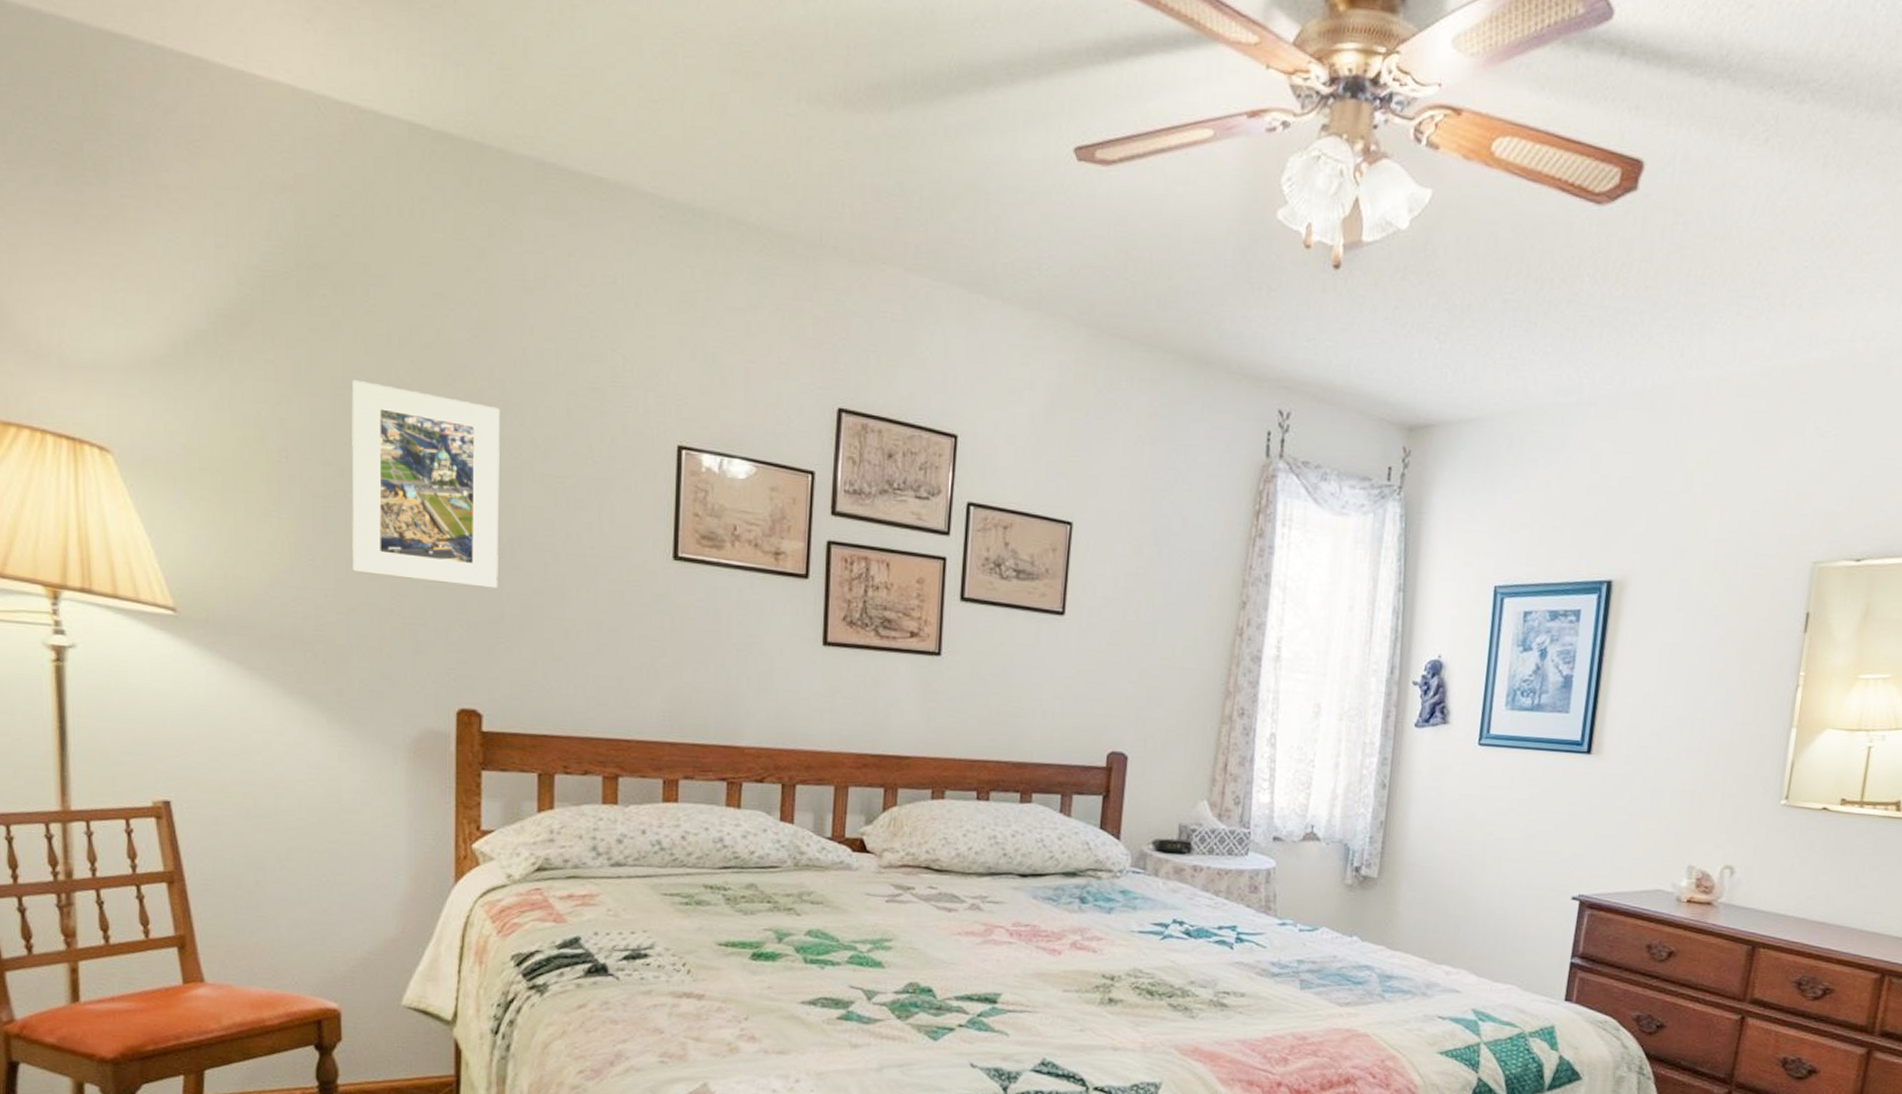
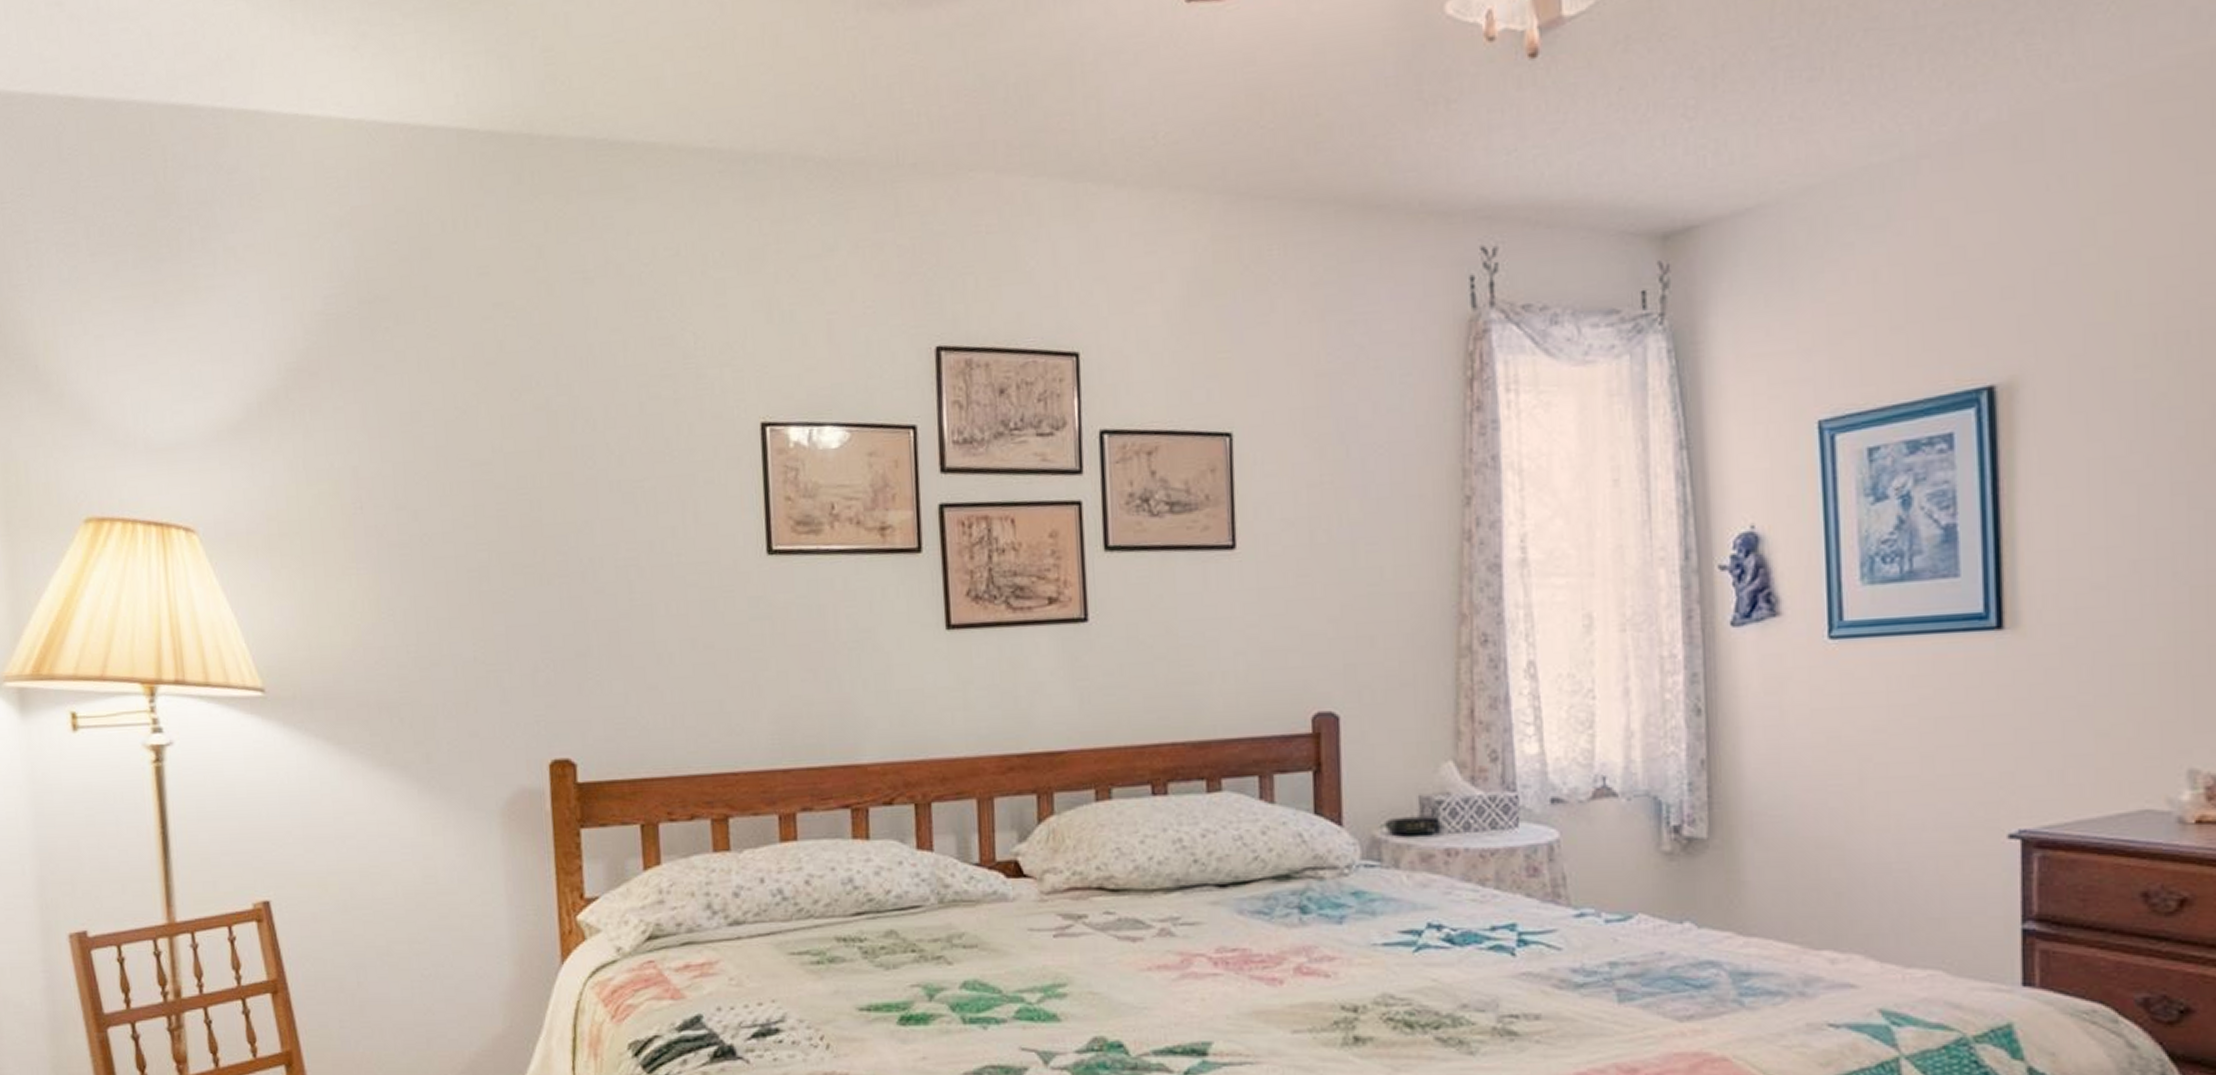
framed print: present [351,379,500,588] -> none [420,411,582,623]

